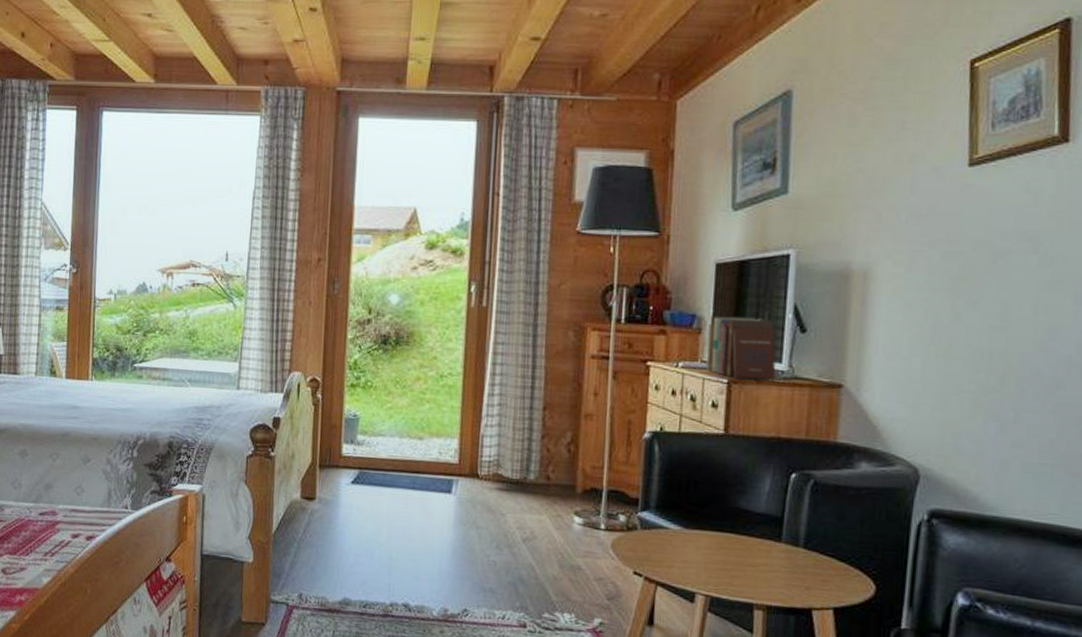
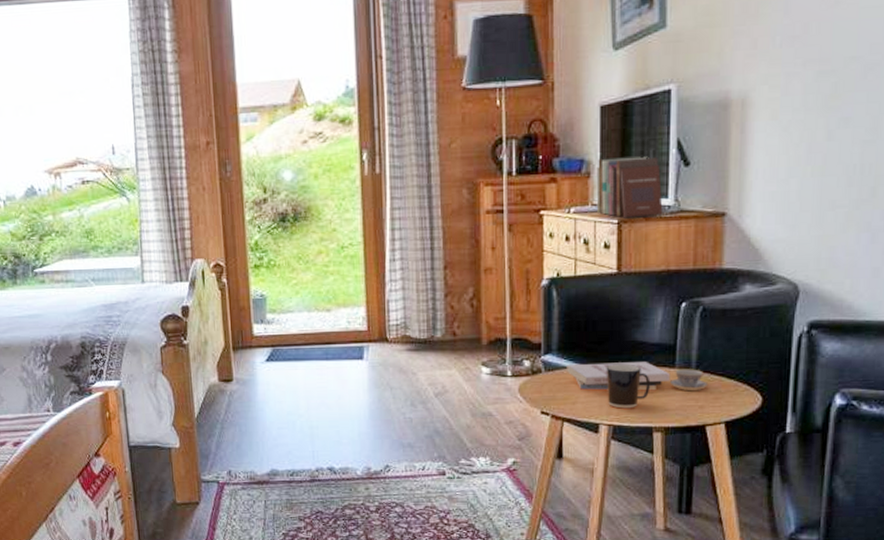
books: none [664,525,776,565] -> present [567,362,671,391]
mug: none [706,529,754,581] -> present [606,363,651,409]
teacup: none [774,544,817,570] -> present [669,369,709,390]

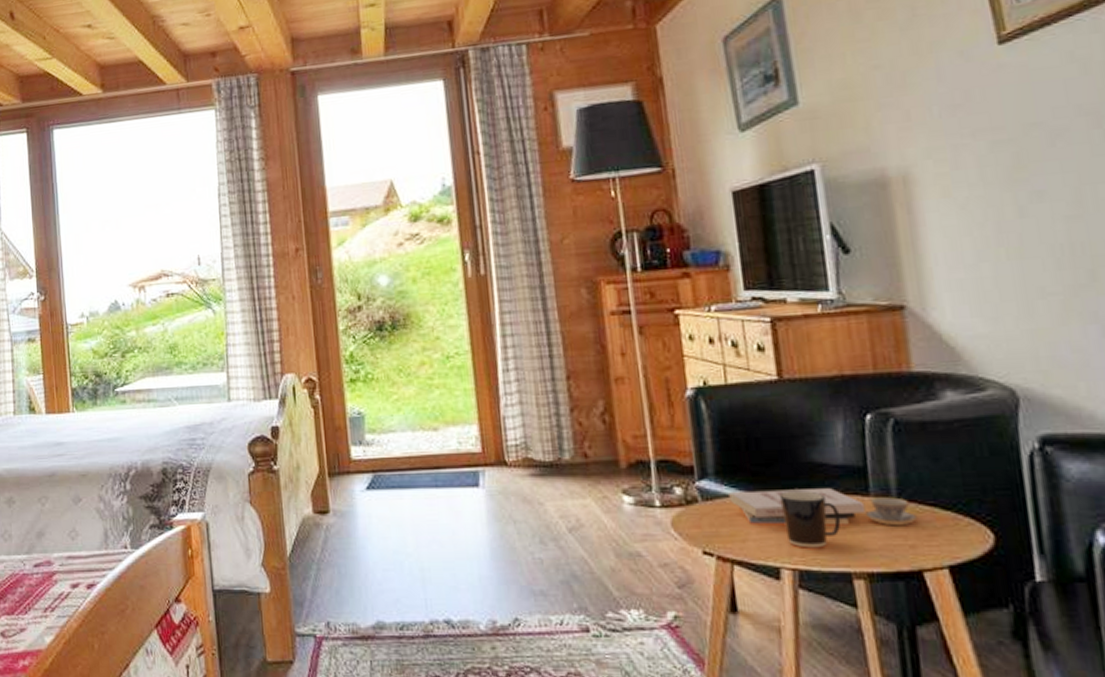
books: present [596,155,663,218] -> none [736,243,825,316]

